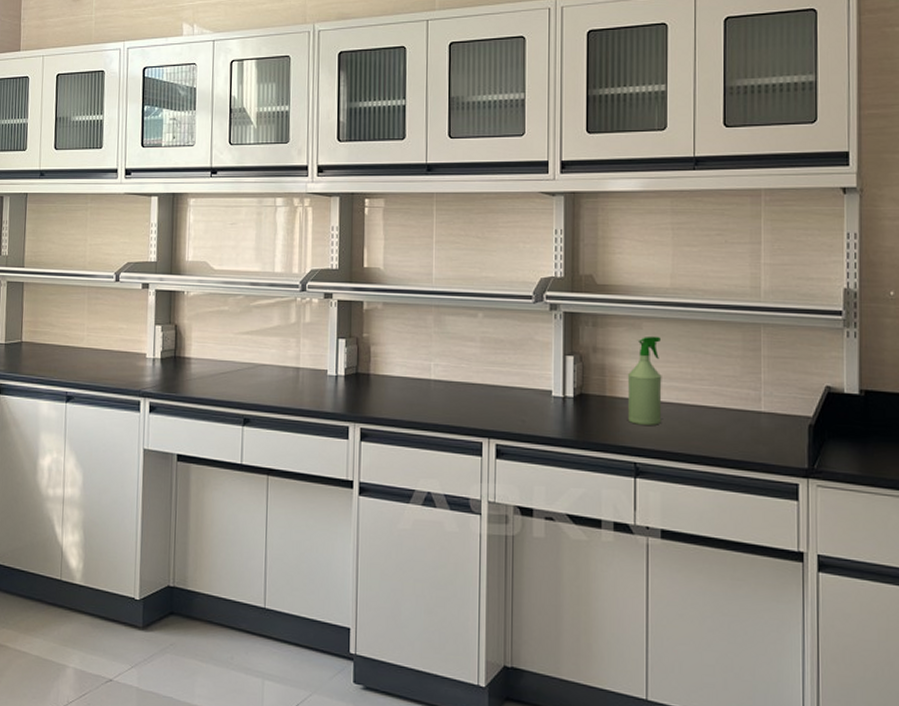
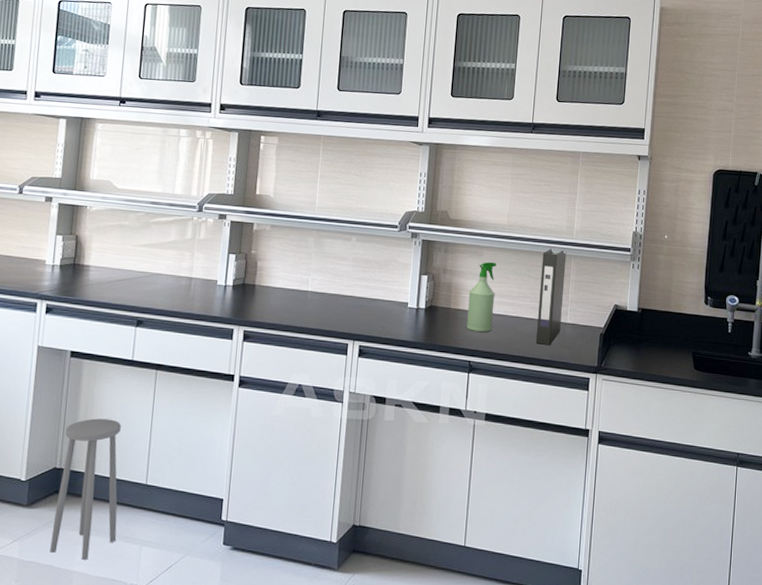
stool: none [168,530,237,693] -> present [50,418,121,560]
binder: none [721,313,754,442] -> present [536,247,567,346]

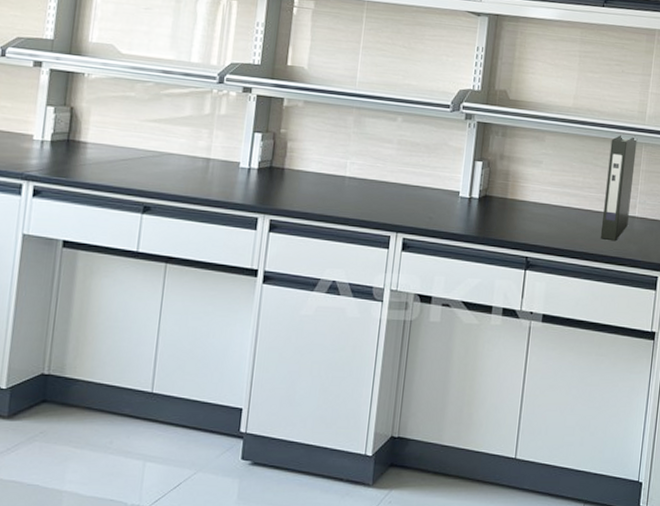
stool: present [50,418,121,560] -> none [35,318,123,478]
spray bottle: present [467,261,496,333] -> none [525,147,560,226]

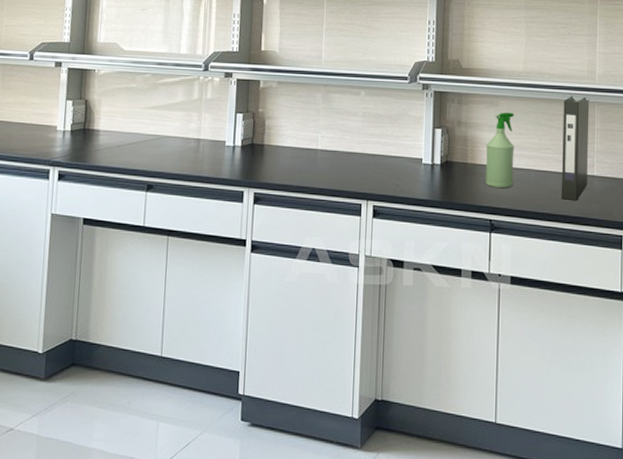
spray bottle: none [525,147,560,226] -> present [485,112,514,189]

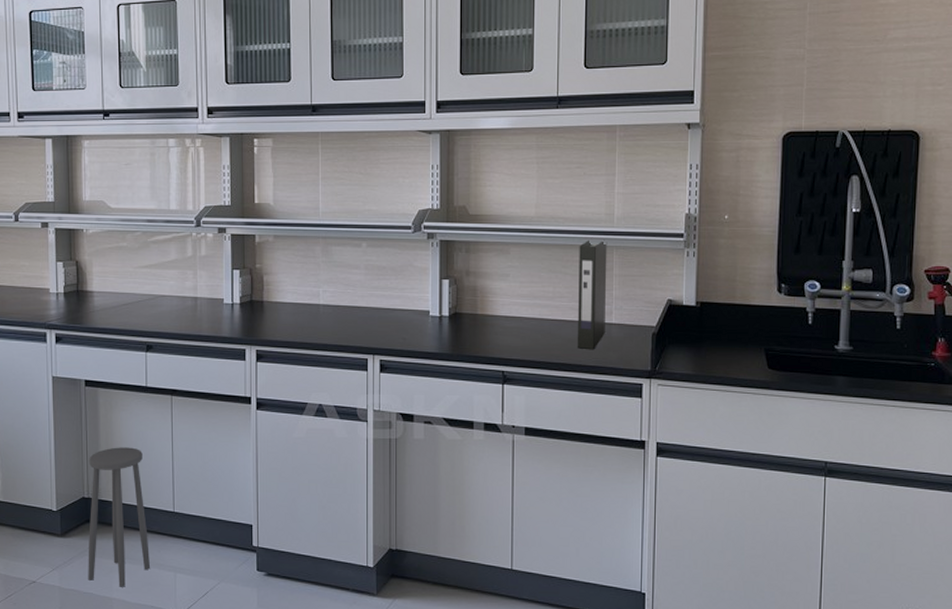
stool: none [68,287,135,436] -> present [88,447,151,587]
spray bottle: present [485,112,514,189] -> none [496,259,527,339]

